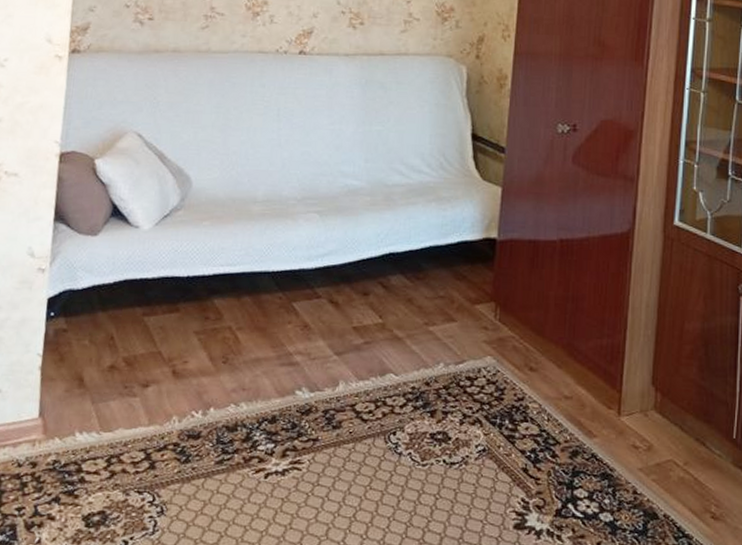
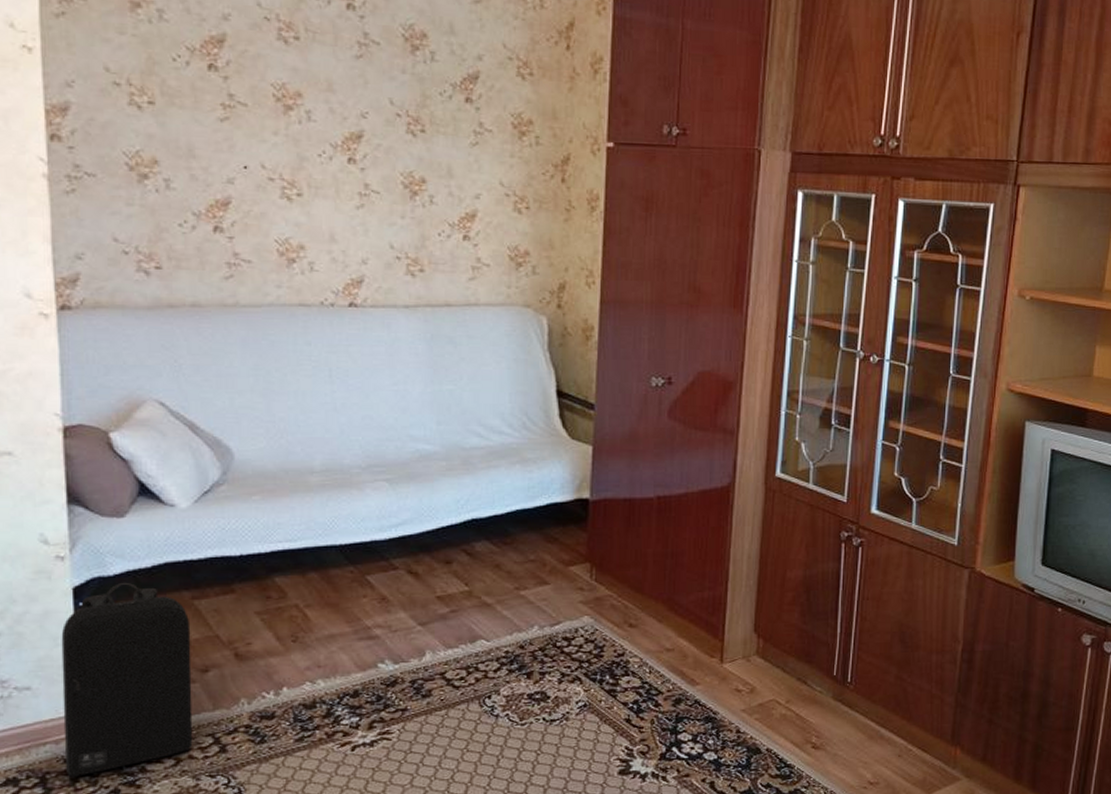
backpack: none [17,295,139,481] -> present [61,582,193,777]

